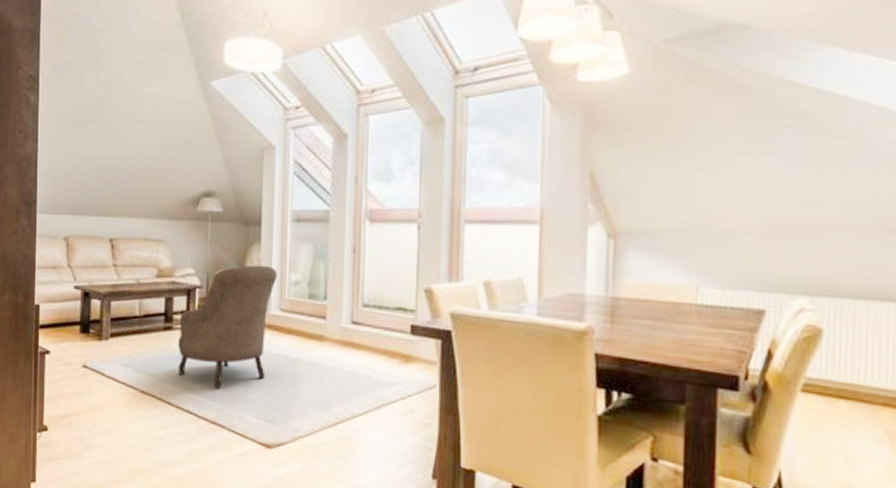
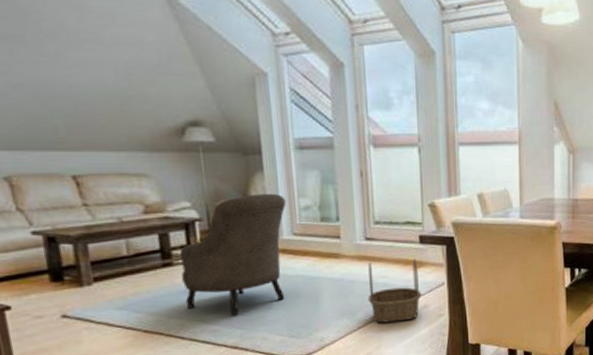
basket: none [348,349,408,425] -> present [368,259,422,323]

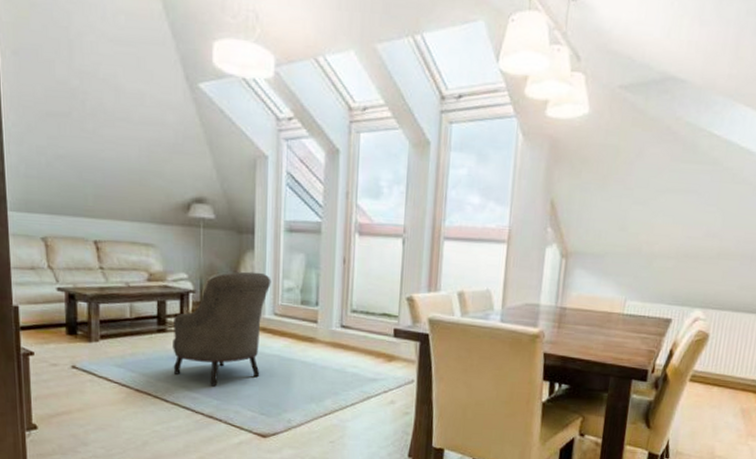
basket: present [368,259,422,323] -> none [337,350,390,414]

